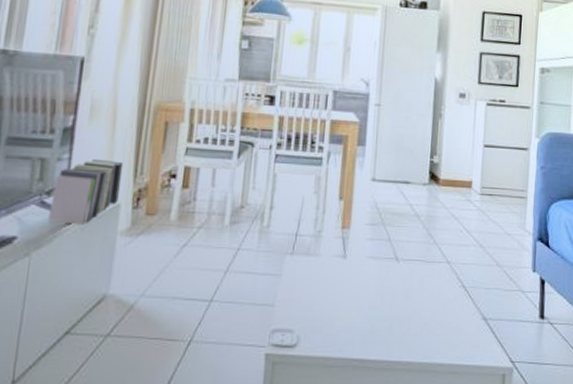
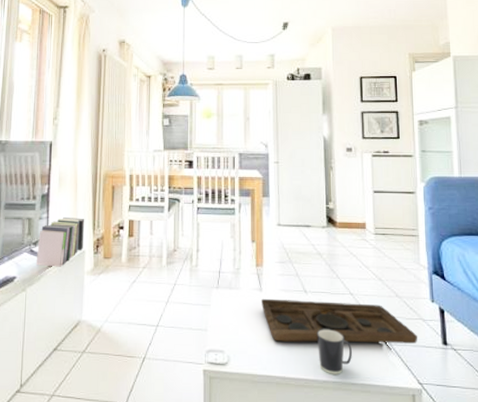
decorative tray: none [344,267,515,318] -> present [261,298,418,344]
mug: none [404,303,443,354] -> present [316,329,352,374]

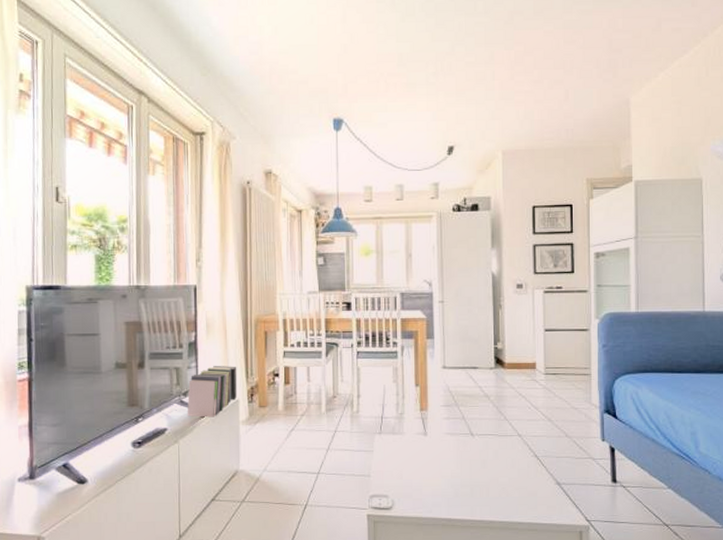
decorative tray: present [261,298,418,344] -> none [426,442,587,485]
mug: present [316,329,352,374] -> none [483,471,519,515]

